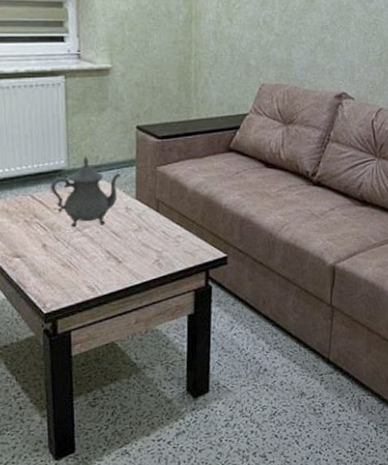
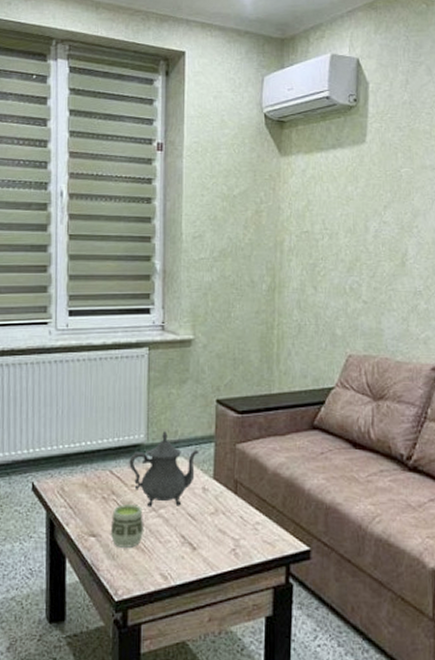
cup: none [35,226,70,266] -> present [110,505,144,548]

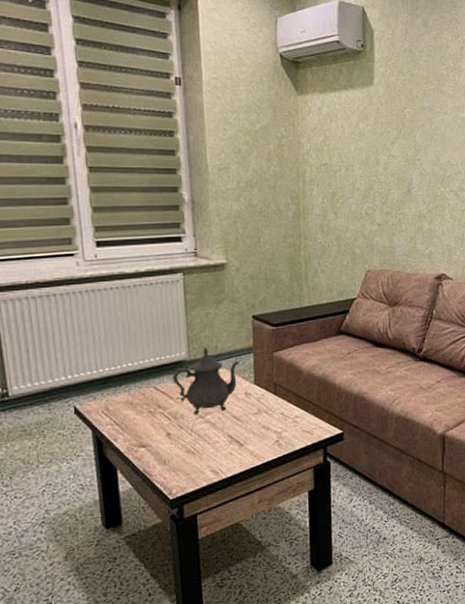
cup: present [110,505,144,548] -> none [159,414,193,454]

